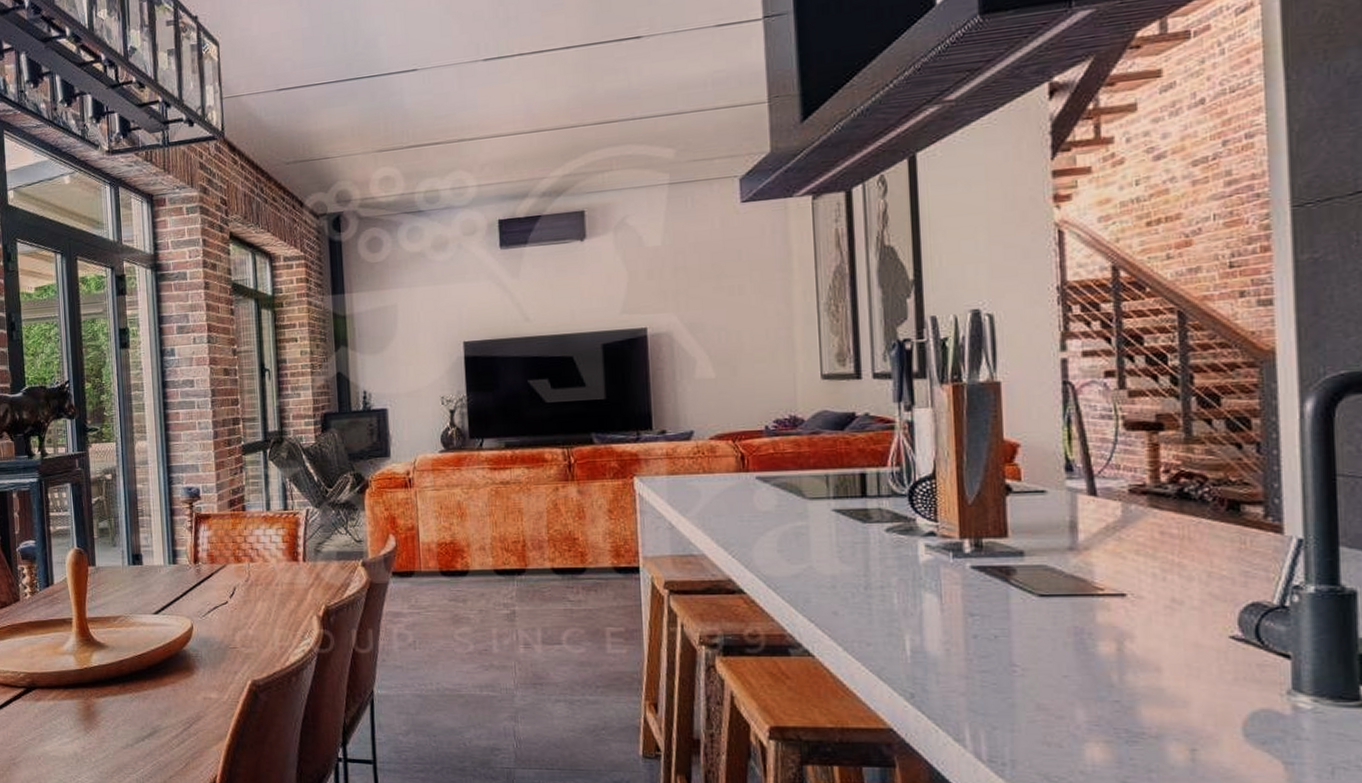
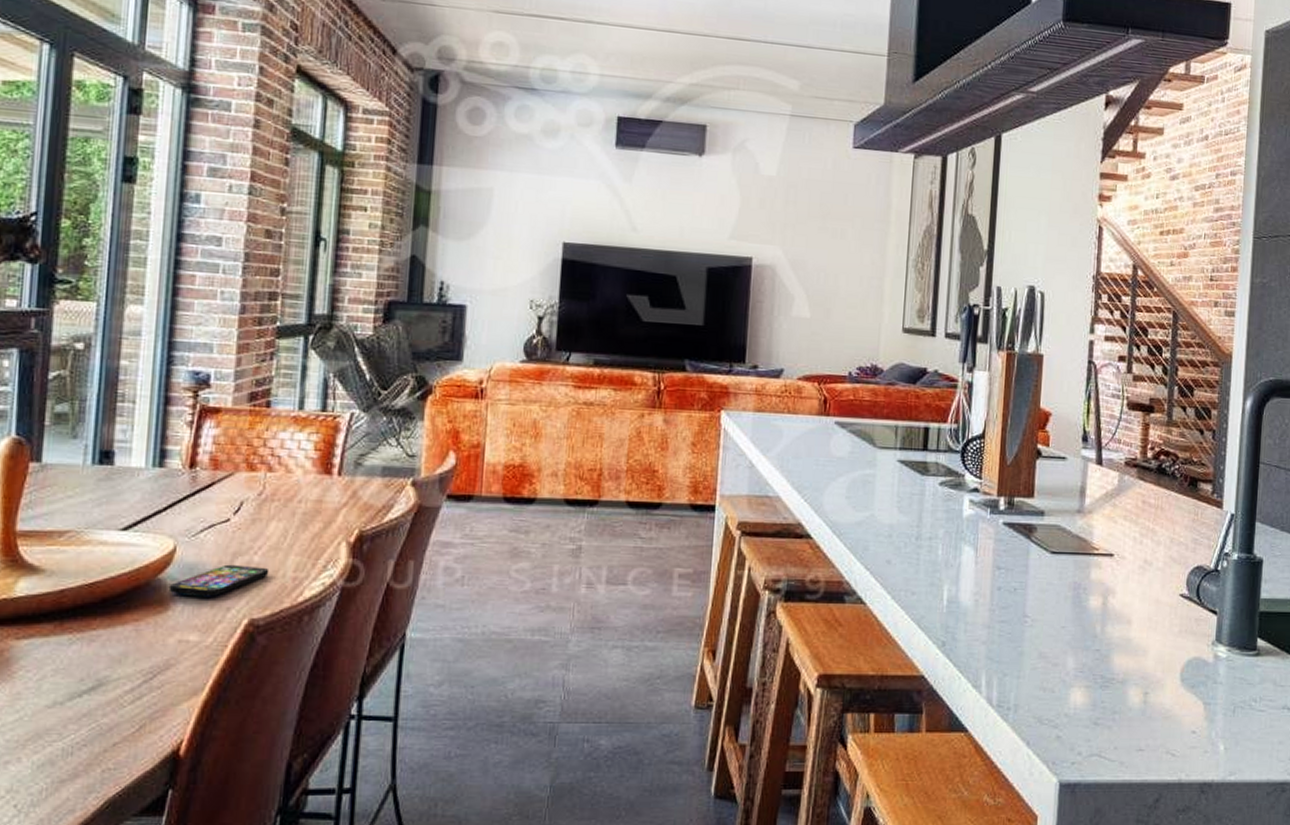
smartphone: none [191,637,262,664] -> present [168,564,269,597]

